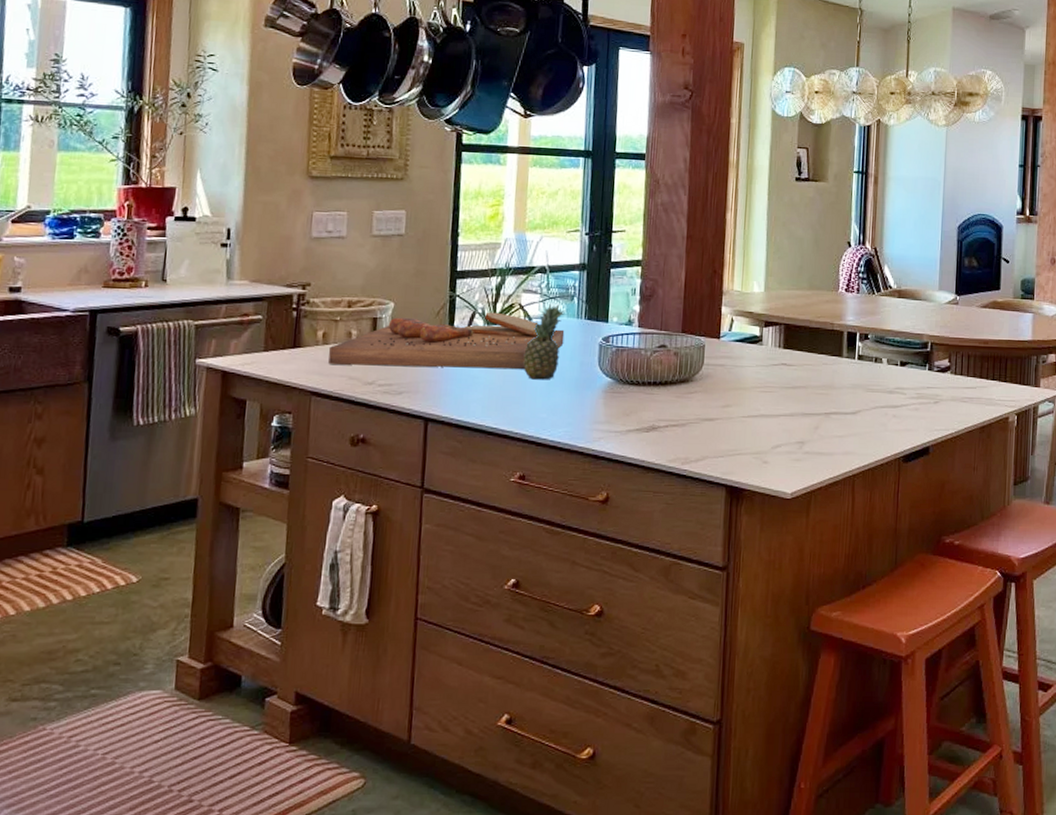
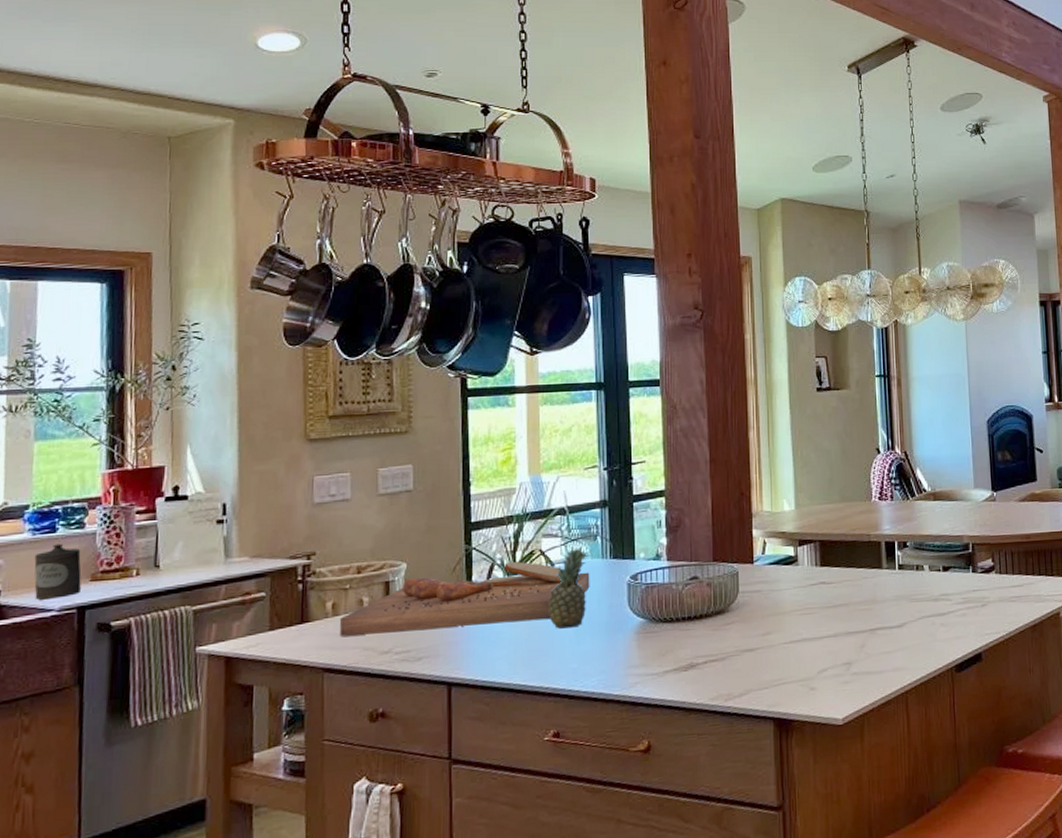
canister: none [52,249,95,300] -> present [34,543,82,600]

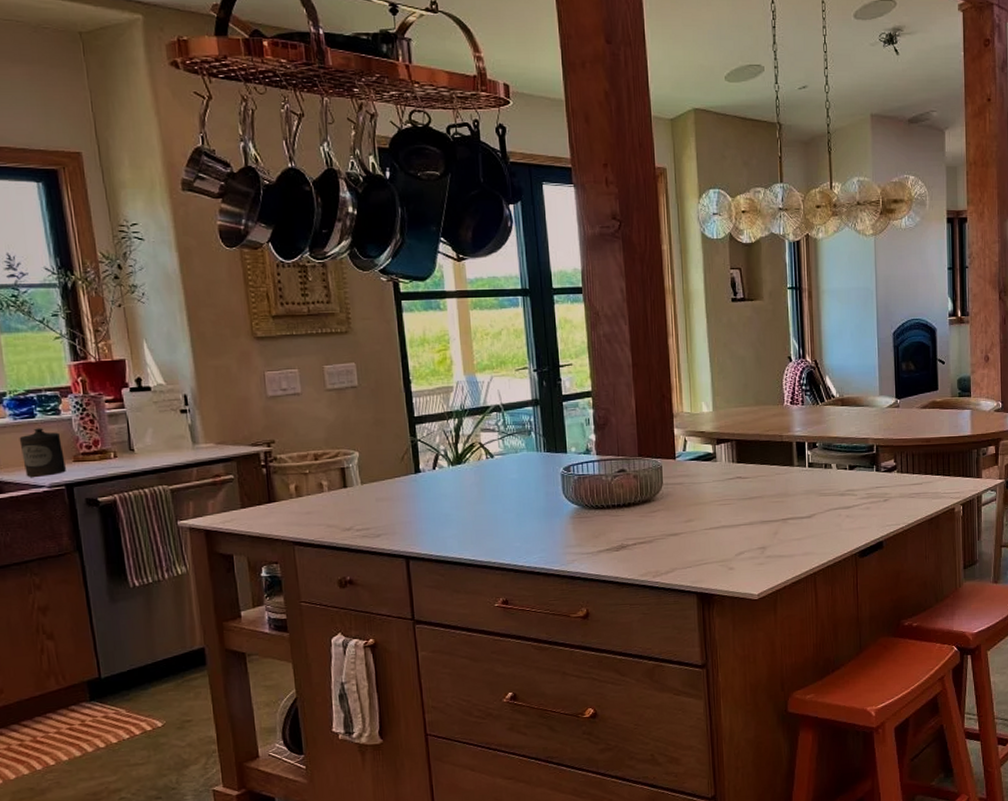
cutting board: present [339,561,590,636] -> none [303,452,527,515]
fruit: present [549,546,590,629] -> none [490,440,526,512]

